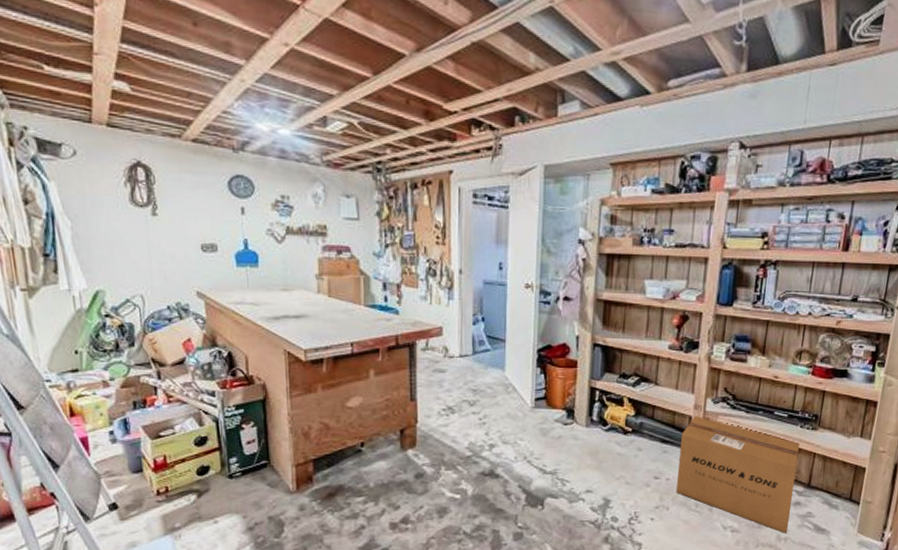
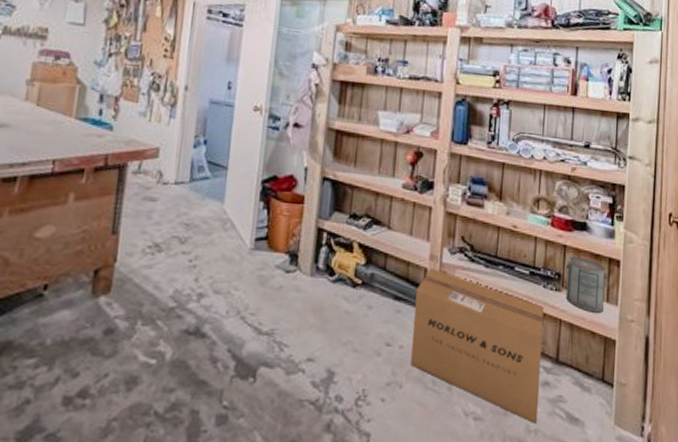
paint can: none [821,401,865,446] -> present [564,257,610,313]

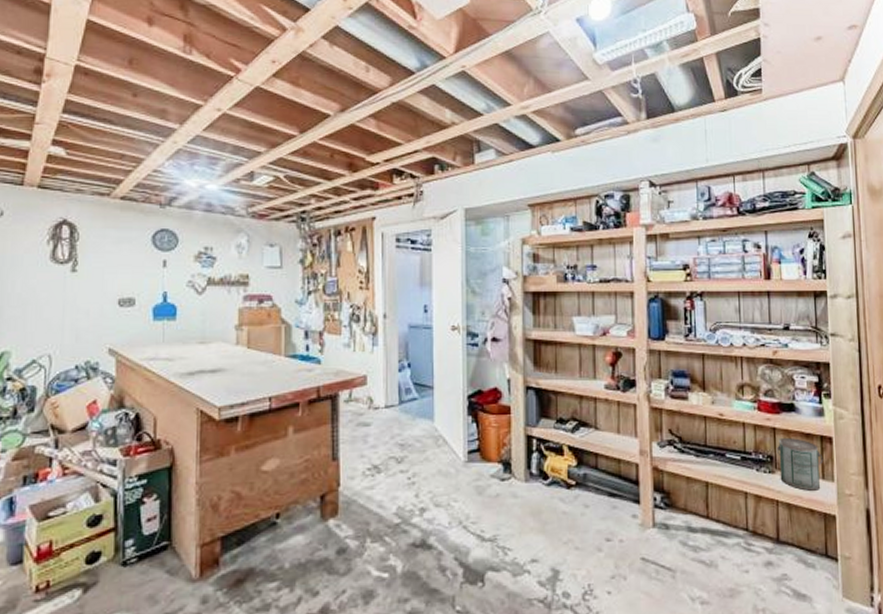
box: present [411,268,544,425] -> none [630,463,765,604]

